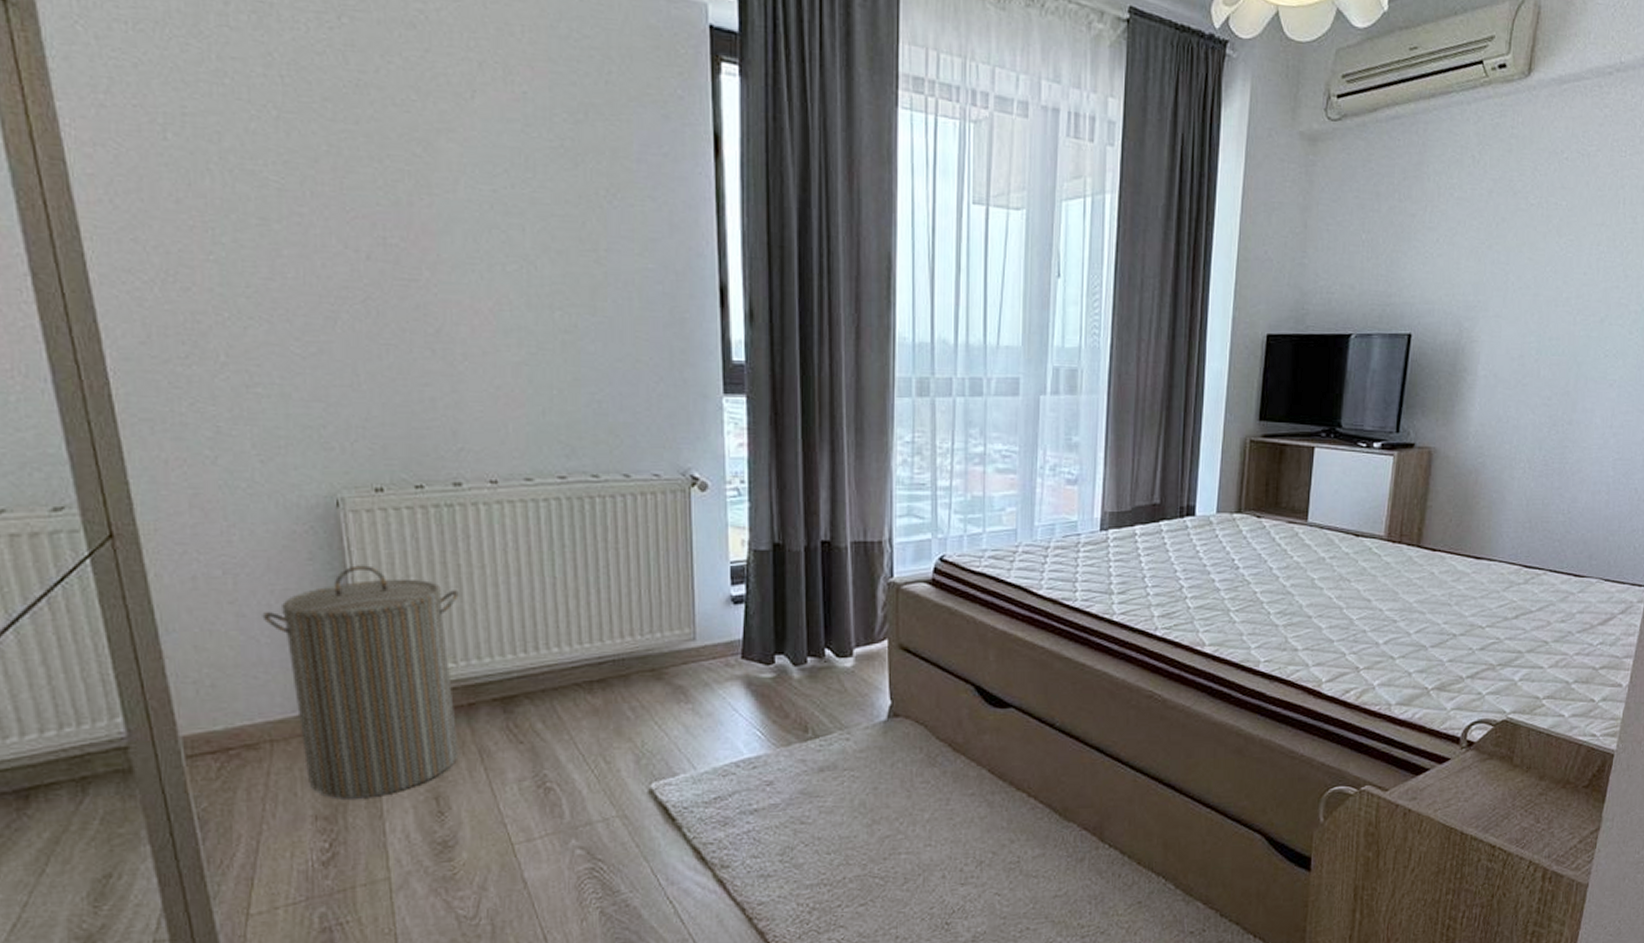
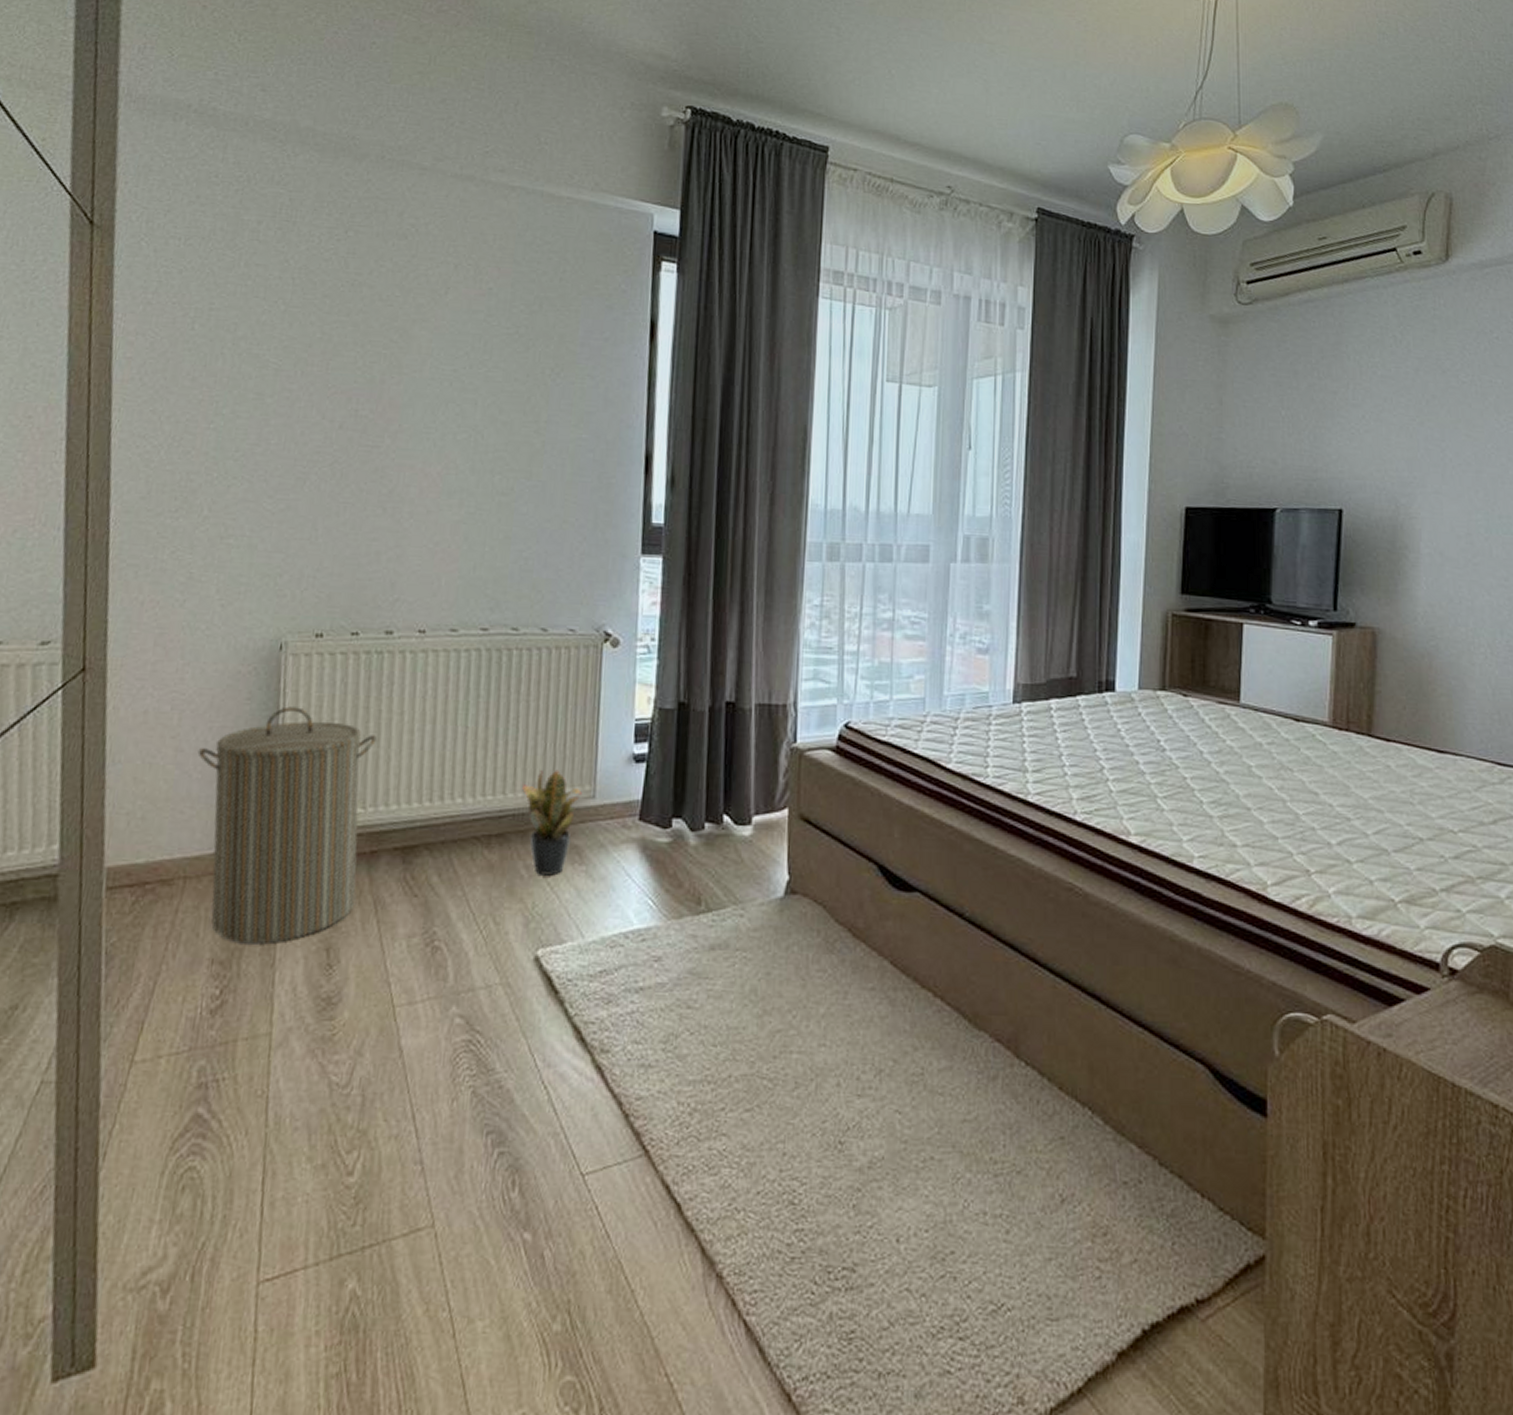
potted plant: none [620,615,682,715] -> present [522,770,582,876]

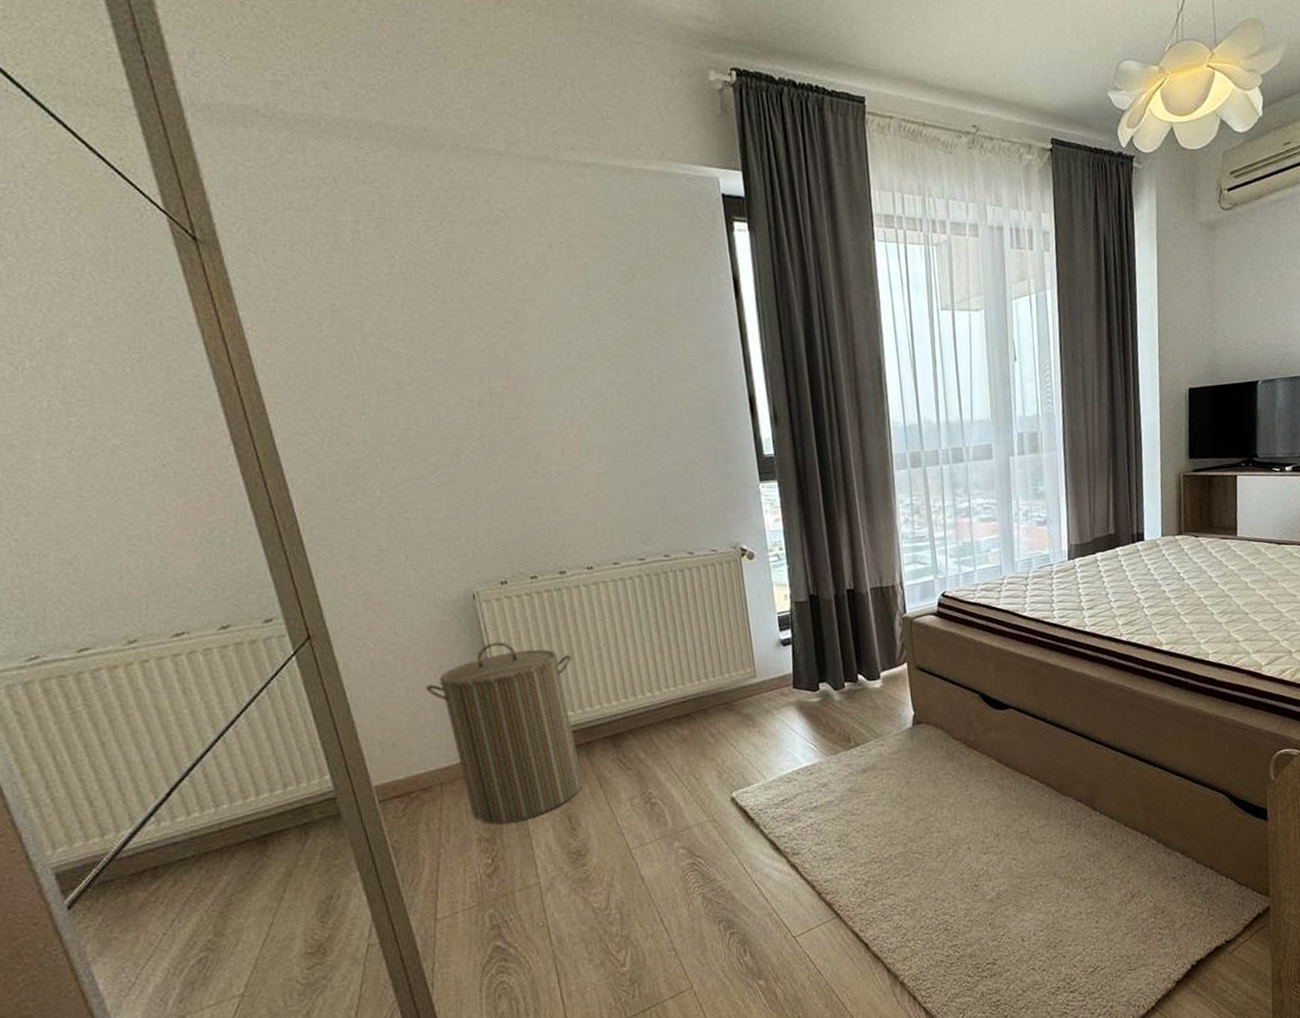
potted plant: present [522,770,582,876] -> none [697,660,745,740]

